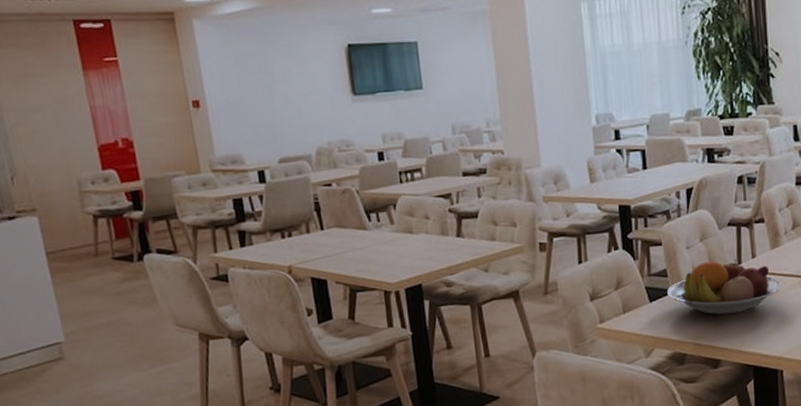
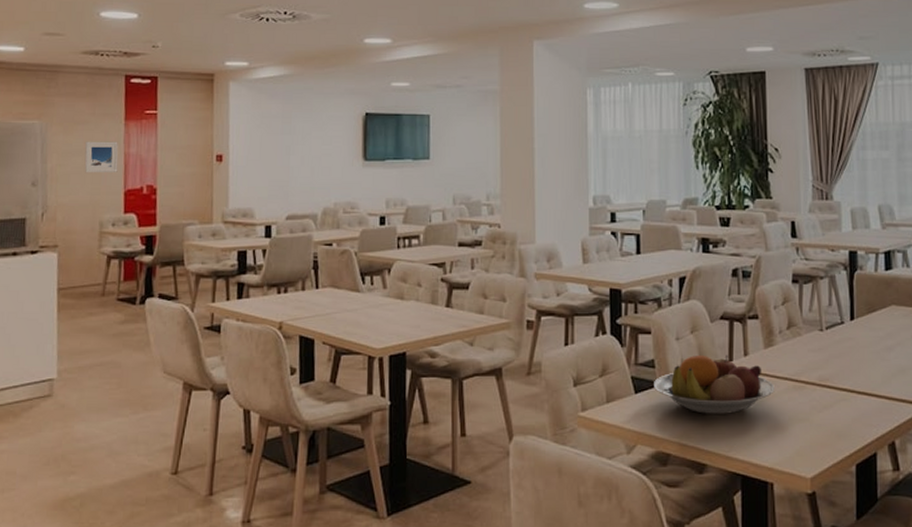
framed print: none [43,94,86,131] -> present [84,141,119,173]

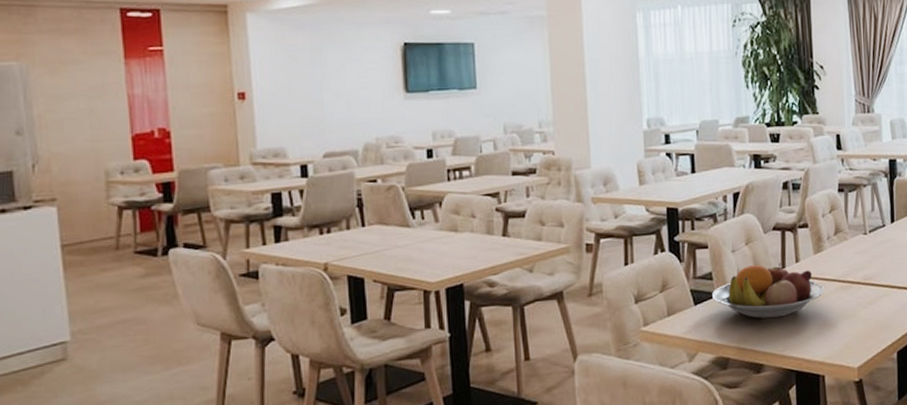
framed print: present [84,141,119,173] -> none [79,82,121,118]

